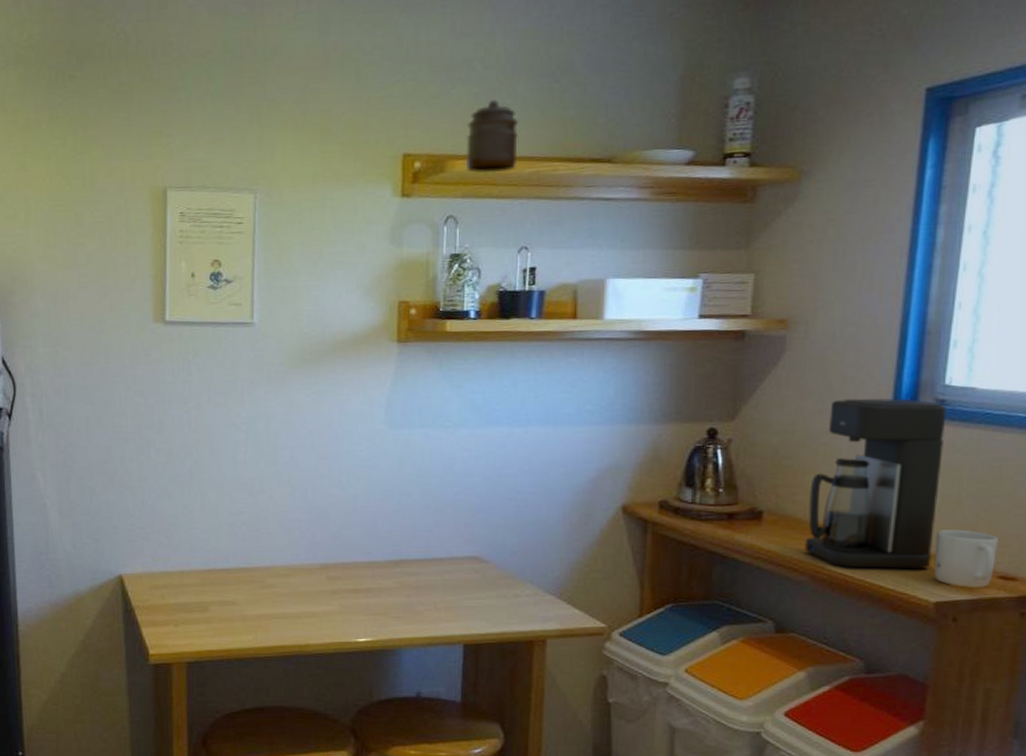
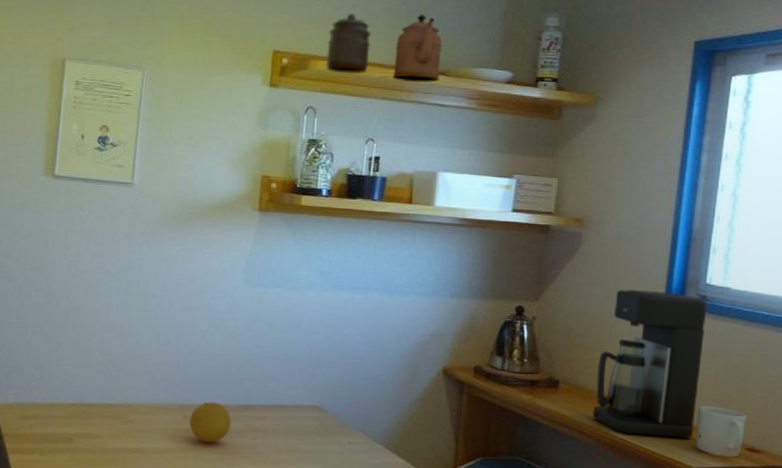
fruit: none [335,559,381,604] -> present [190,402,231,443]
coffeepot: none [546,90,605,175] -> present [392,13,443,83]

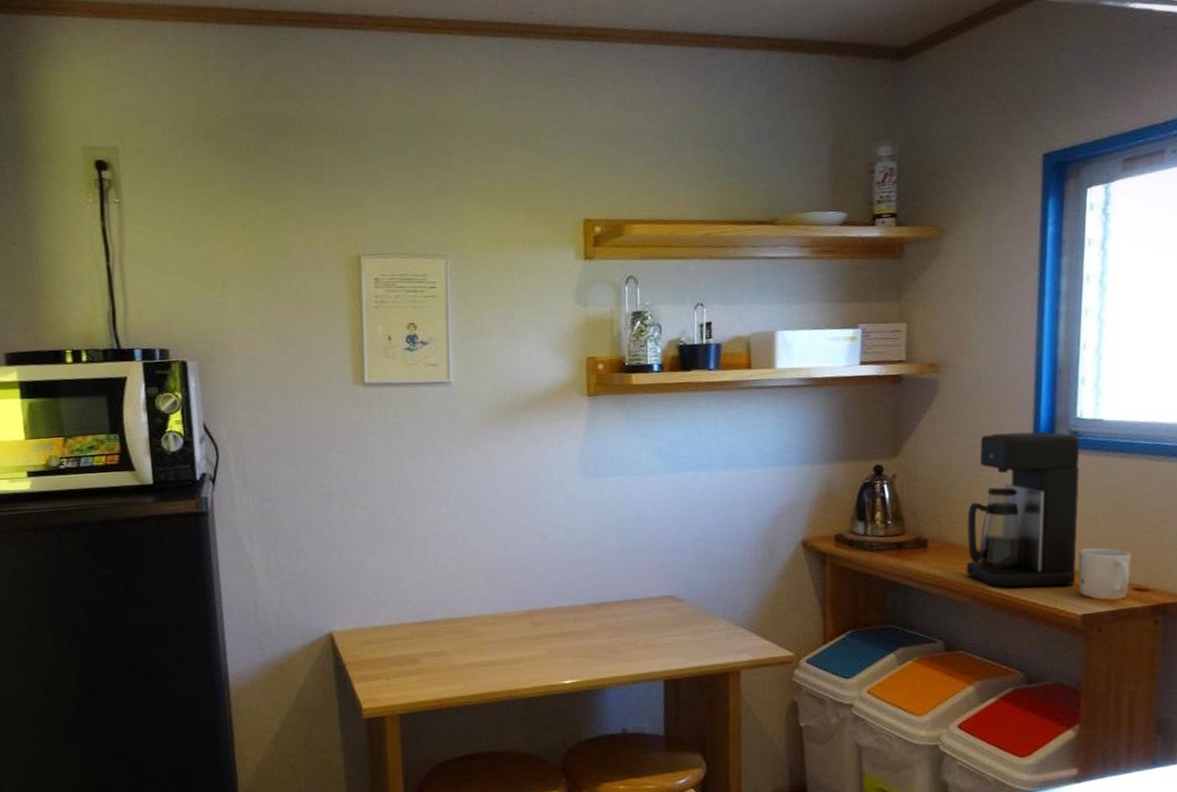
fruit: present [190,402,231,443] -> none [539,604,583,647]
jar: present [325,13,372,74] -> none [641,168,690,236]
coffeepot: present [392,13,443,83] -> none [716,159,767,237]

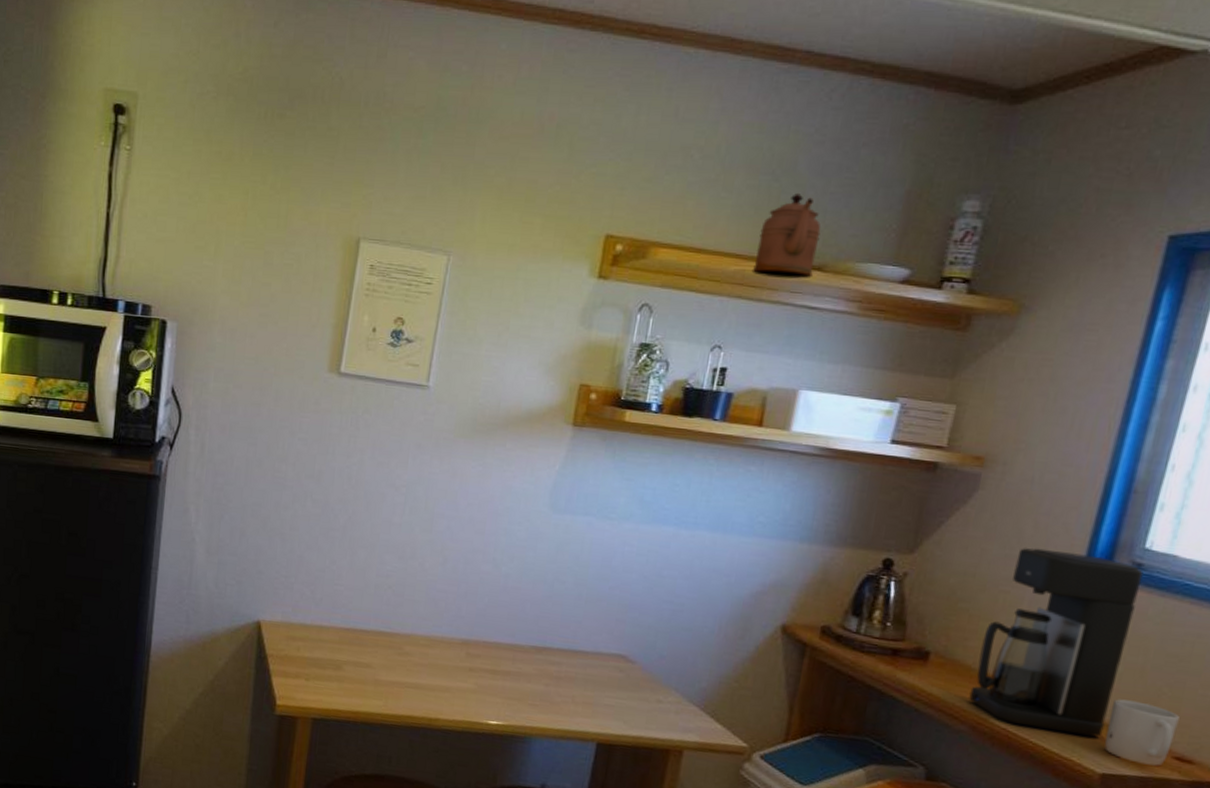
coffeepot: none [716,159,767,237] -> present [751,192,822,279]

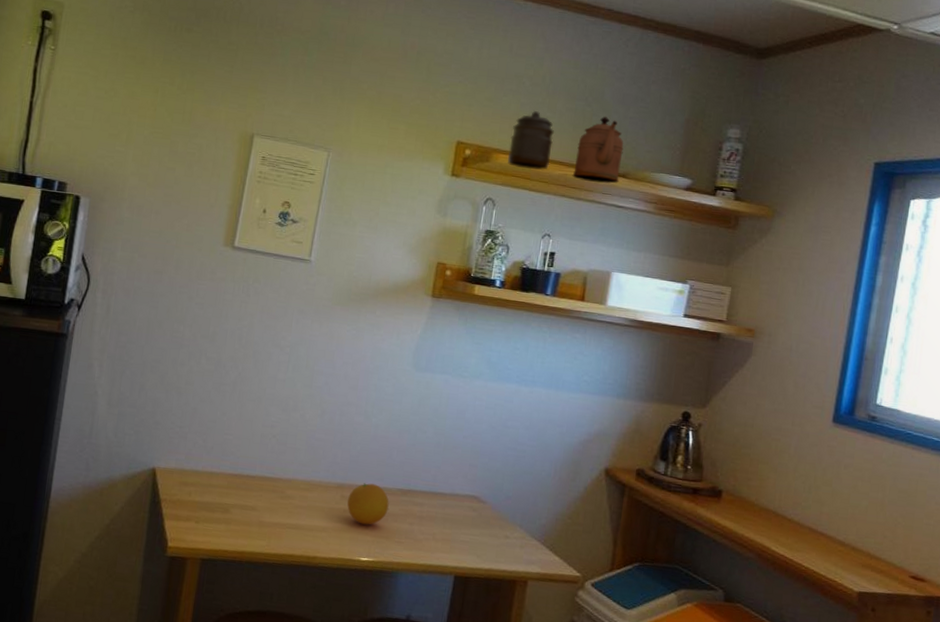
fruit: none [473,639,522,686] -> present [347,483,389,525]
jar: none [668,191,731,267] -> present [507,111,555,170]
coffee maker: present [969,547,1144,737] -> none [754,403,877,561]
mug: present [1104,699,1181,766] -> none [858,528,913,584]

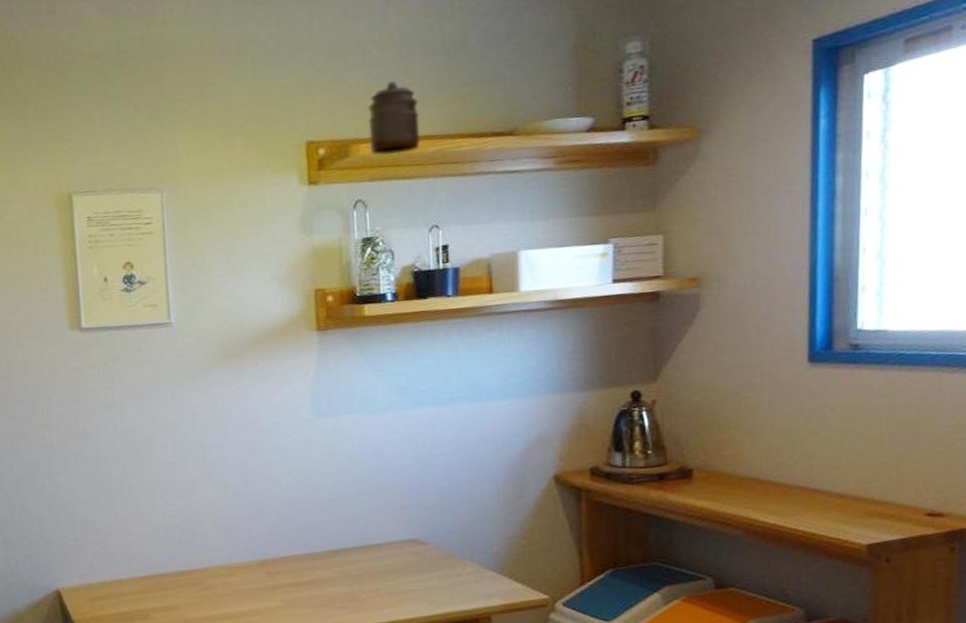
fruit: present [347,483,389,525] -> none [274,551,322,598]
coffeepot: present [572,116,624,184] -> none [449,65,506,152]

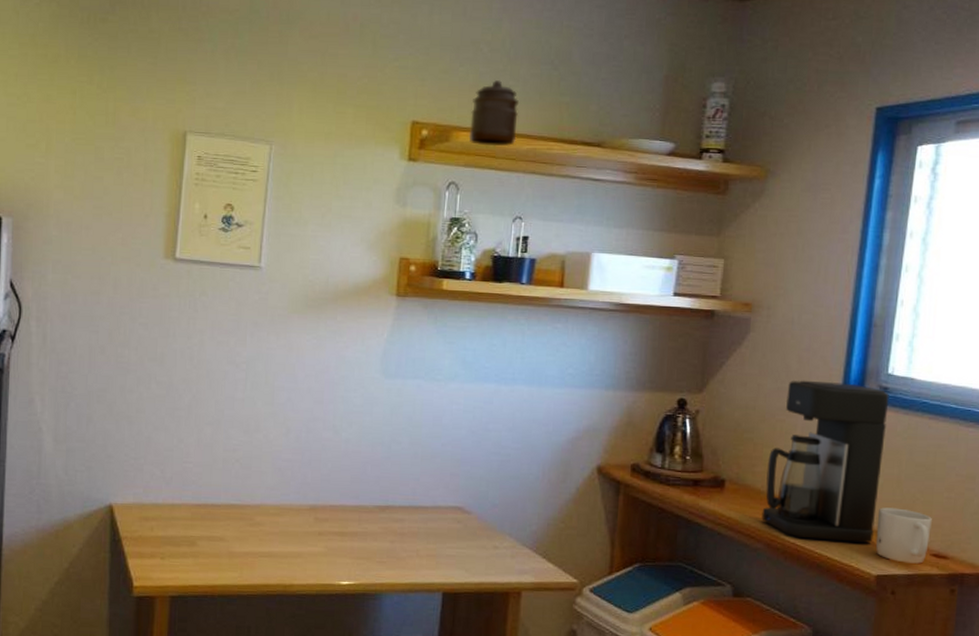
coffee maker: none [736,346,862,518] -> present [761,380,889,543]
mug: none [862,470,924,528] -> present [875,507,933,564]

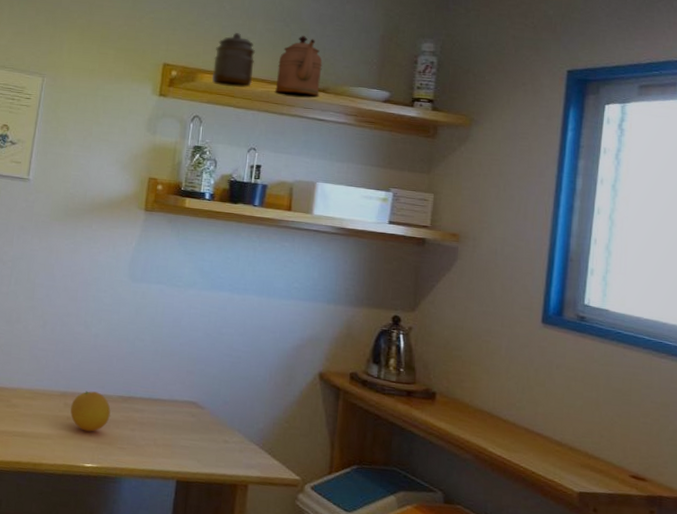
fruit: none [322,502,367,547] -> present [70,391,111,432]
coffeepot: none [541,79,597,155] -> present [274,35,323,99]
coffee maker: present [761,380,889,543] -> none [470,305,586,461]
mug: present [875,507,933,564] -> none [577,428,631,484]

